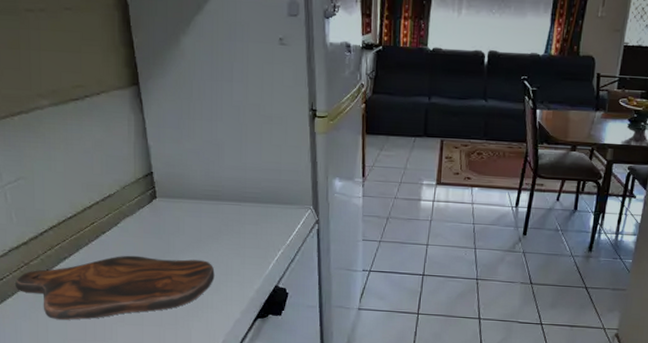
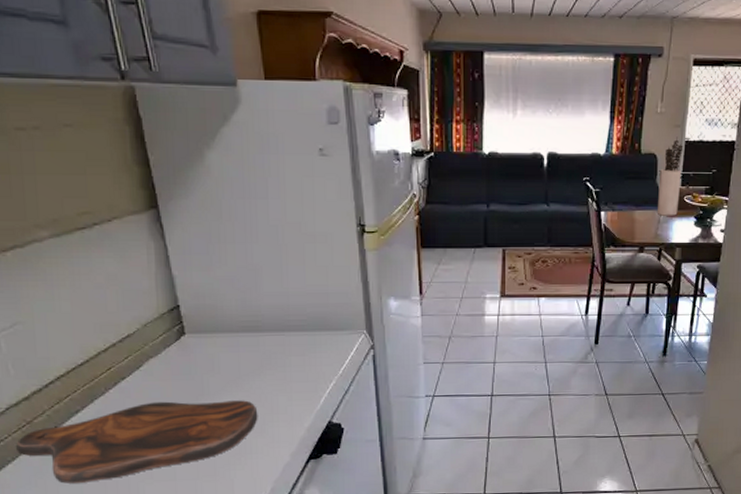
vase: none [591,41,622,119] -> present [657,137,684,217]

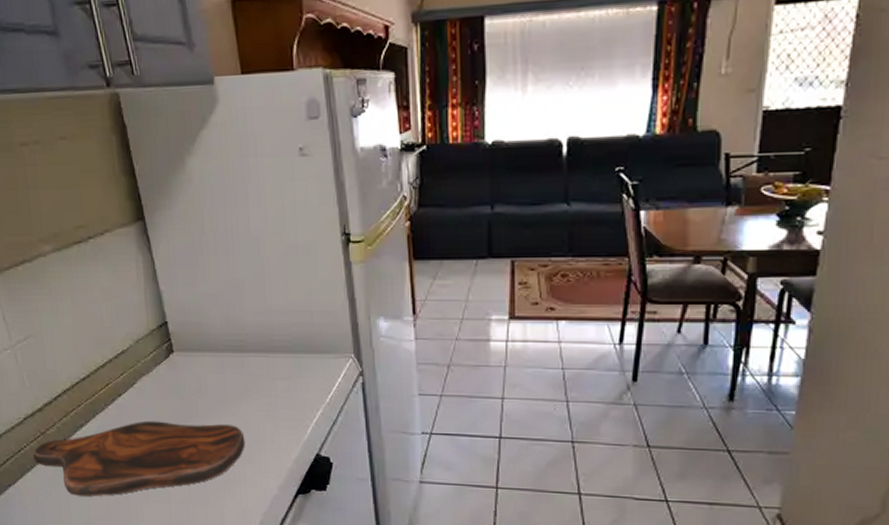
vase: present [657,137,684,217] -> none [720,105,760,216]

